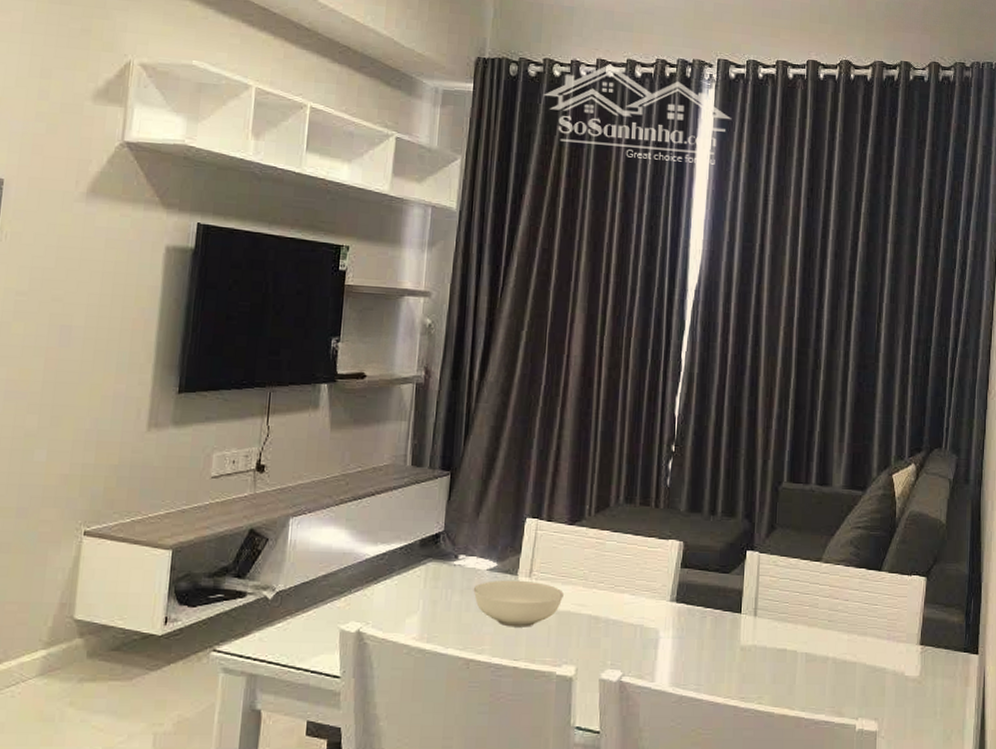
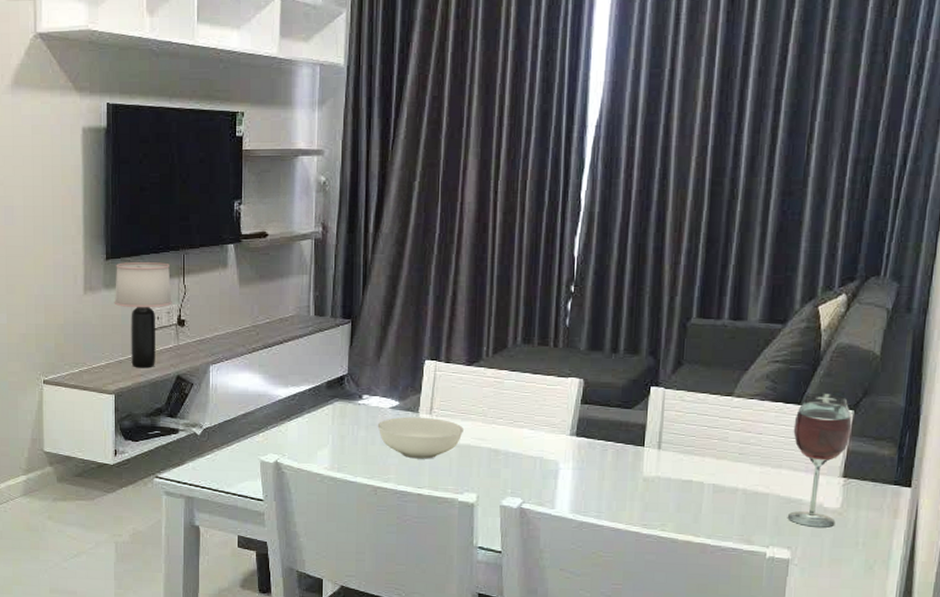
table lamp: none [182,397,253,520] -> present [114,262,172,368]
wineglass: none [874,559,926,697] -> present [788,392,852,528]

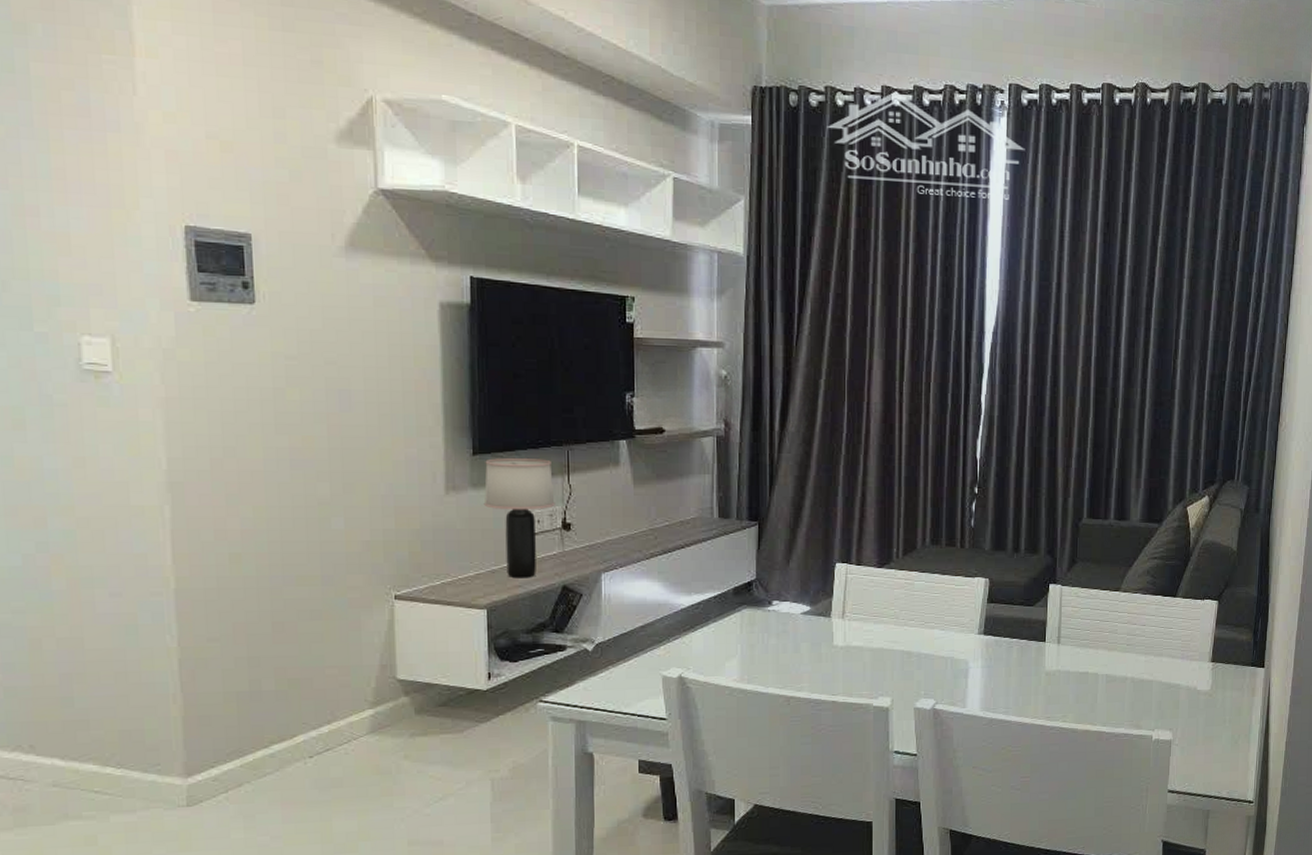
bowl: present [377,417,463,459] -> none [788,621,876,665]
wineglass: present [788,392,852,528] -> none [1169,585,1217,709]

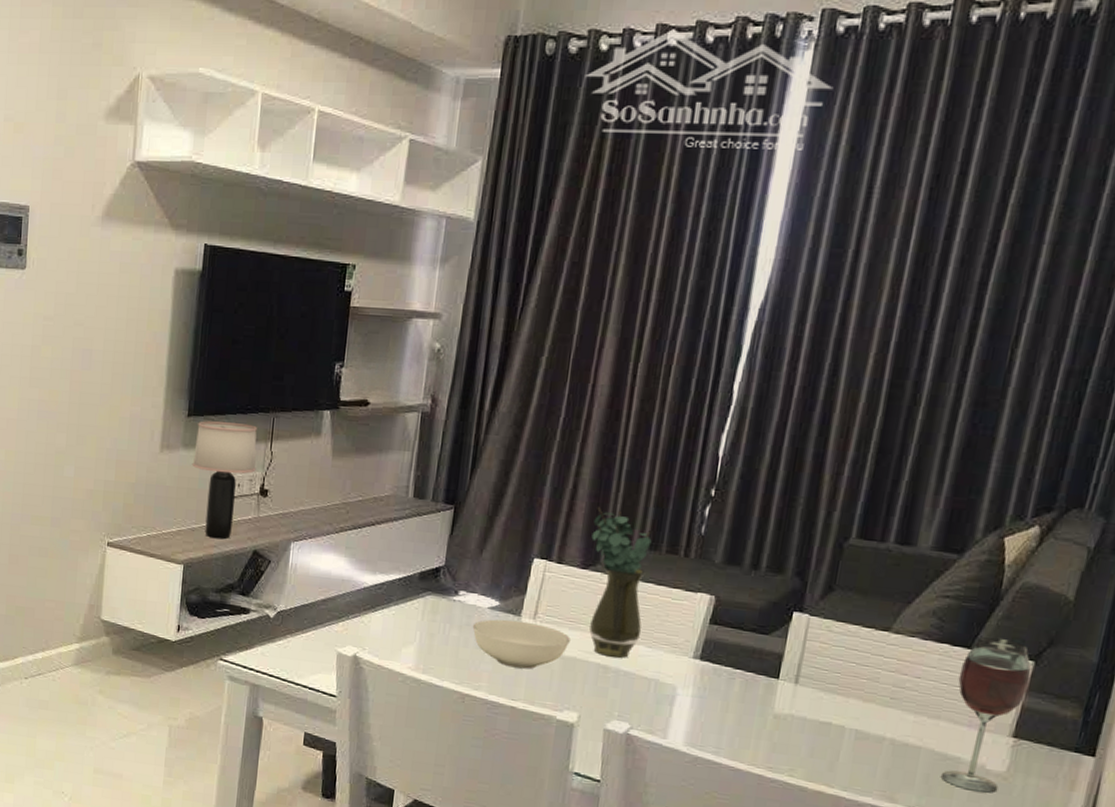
bowl: none [788,621,876,665] -> present [472,619,570,669]
vase: none [883,511,935,643] -> present [589,507,652,658]
wineglass: none [1169,585,1217,709] -> present [941,636,1032,793]

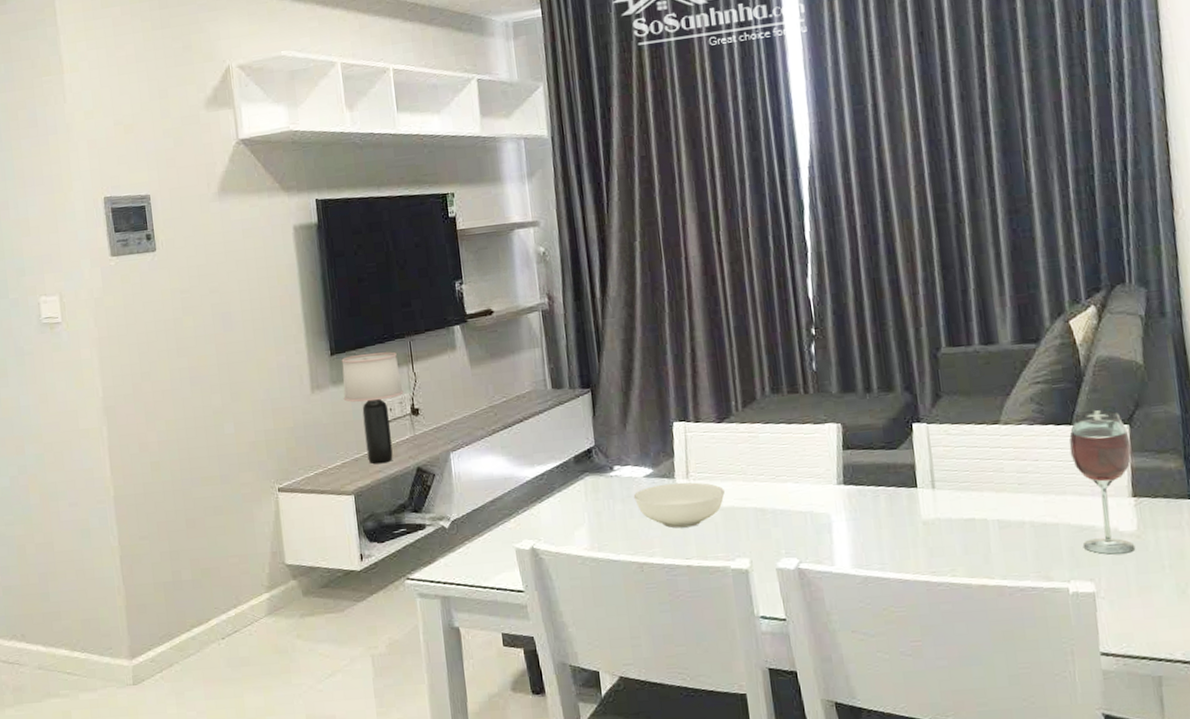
vase: present [589,507,652,658] -> none [717,364,786,500]

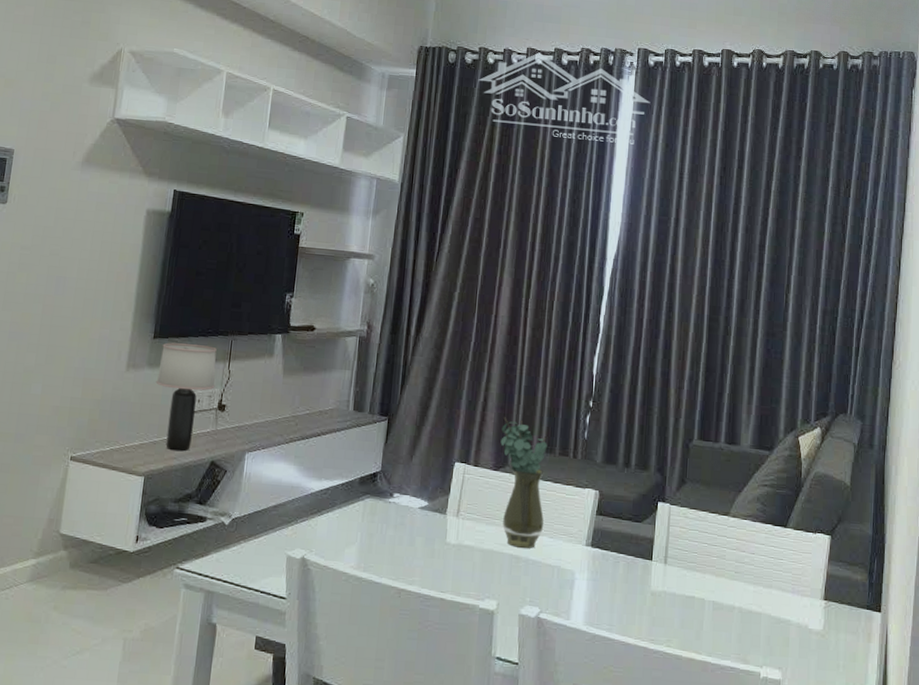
bowl: present [633,482,725,528] -> none [405,518,488,563]
vase: none [717,364,786,500] -> present [500,417,547,548]
wineglass: present [1068,409,1136,555] -> none [779,517,830,649]

